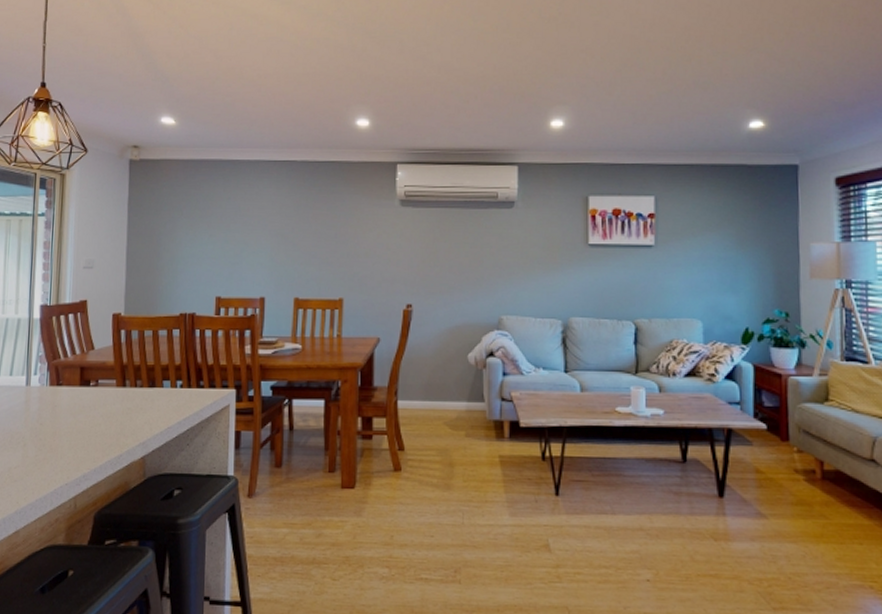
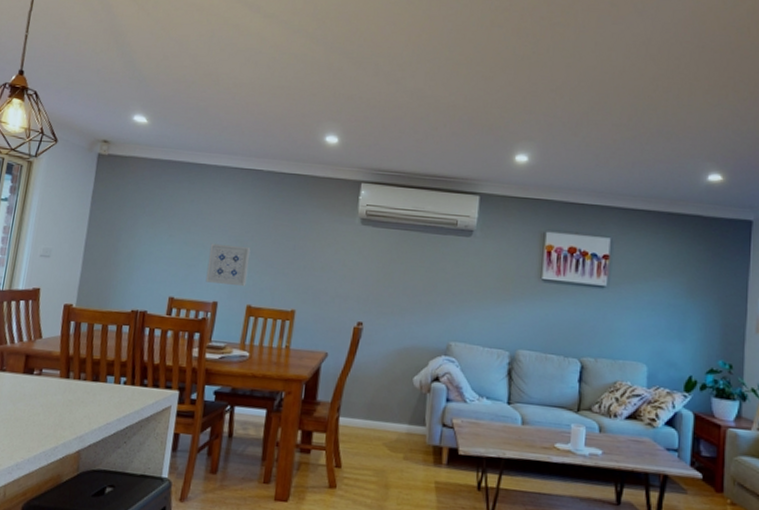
wall art: none [250,239,293,279] -> present [205,243,251,286]

